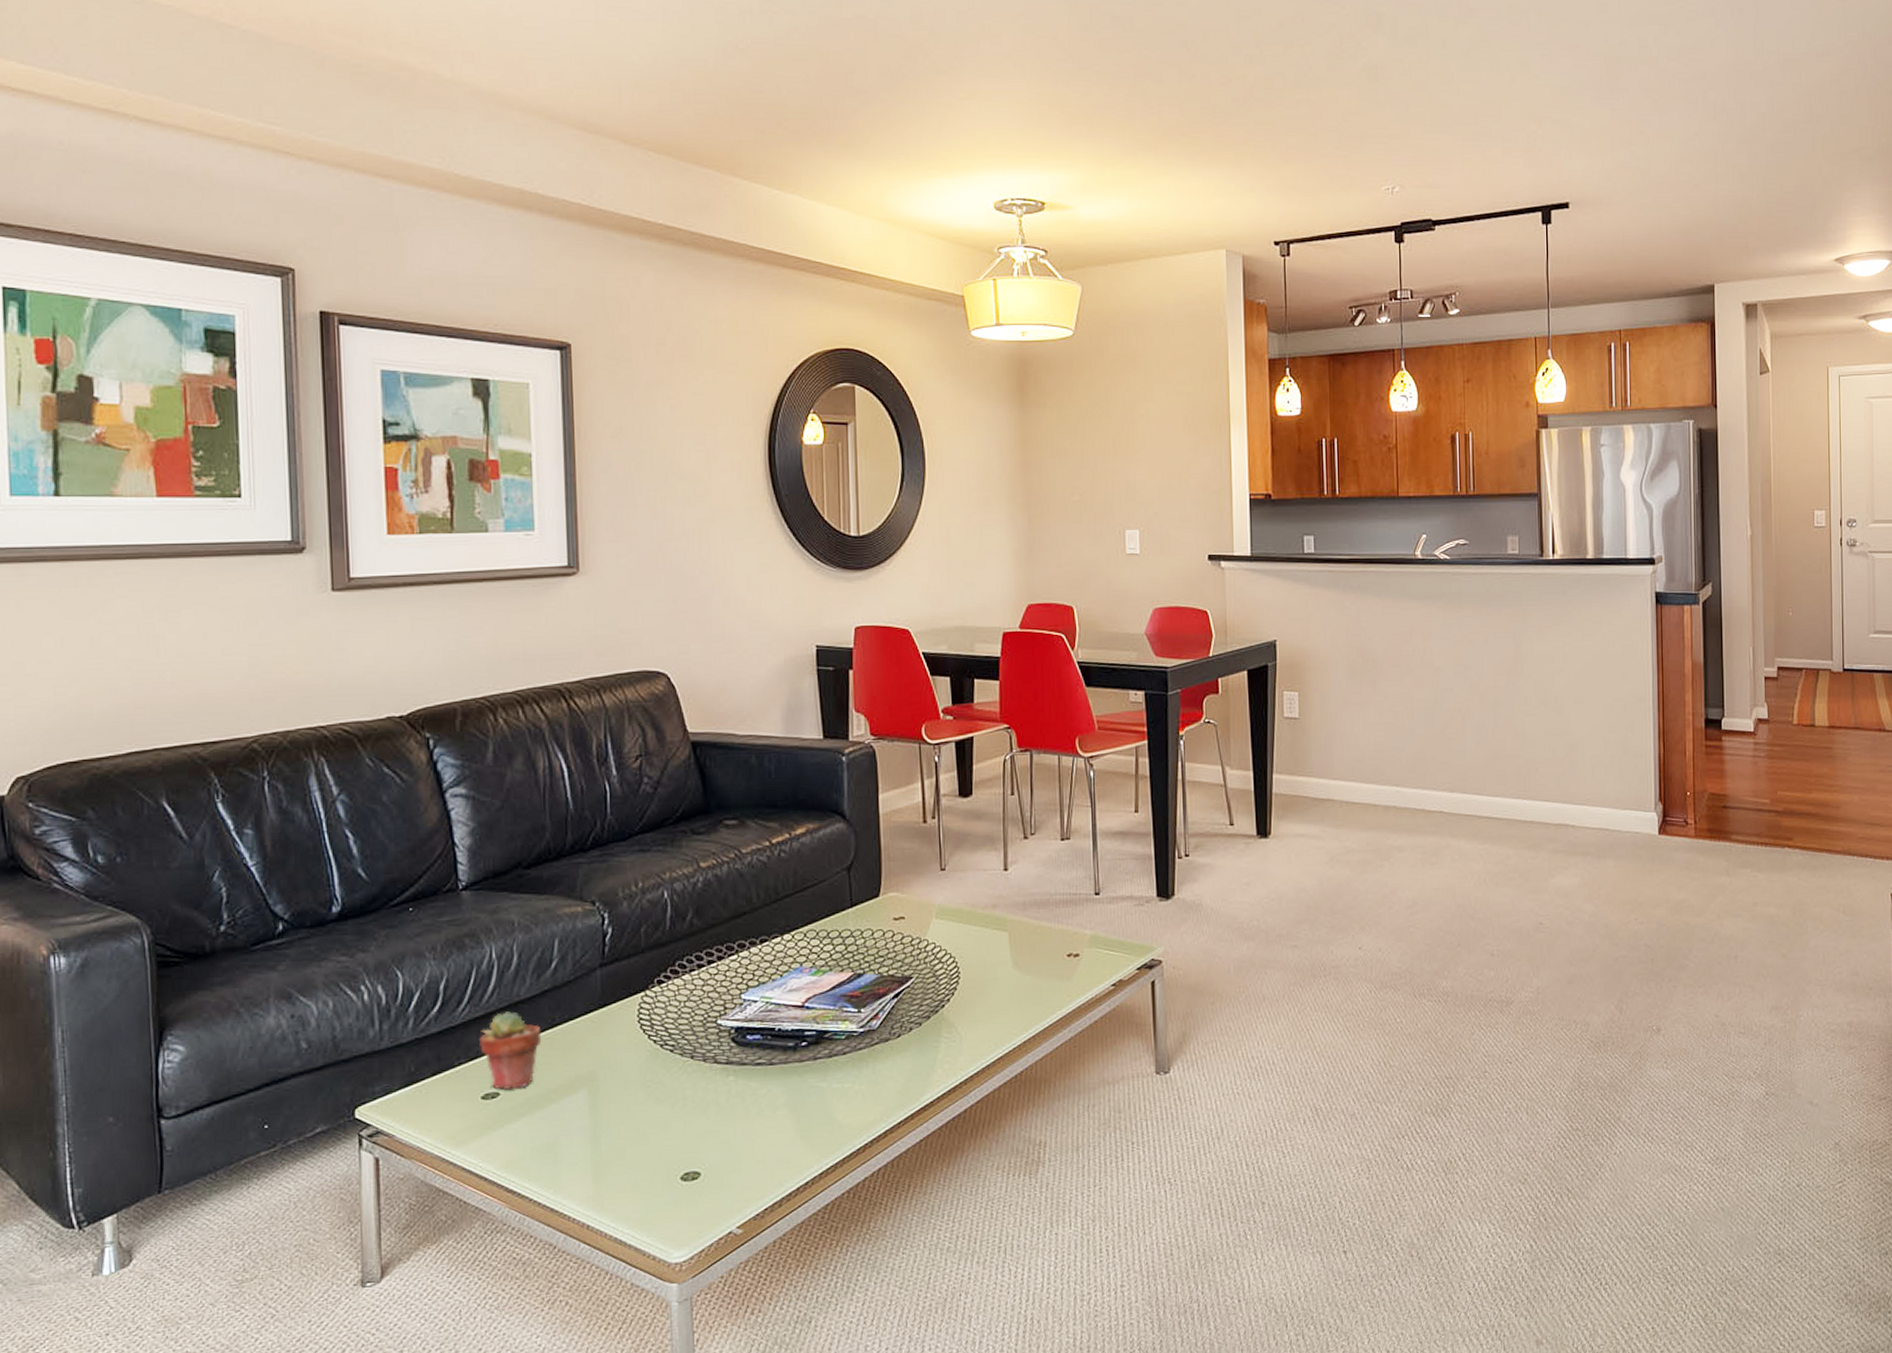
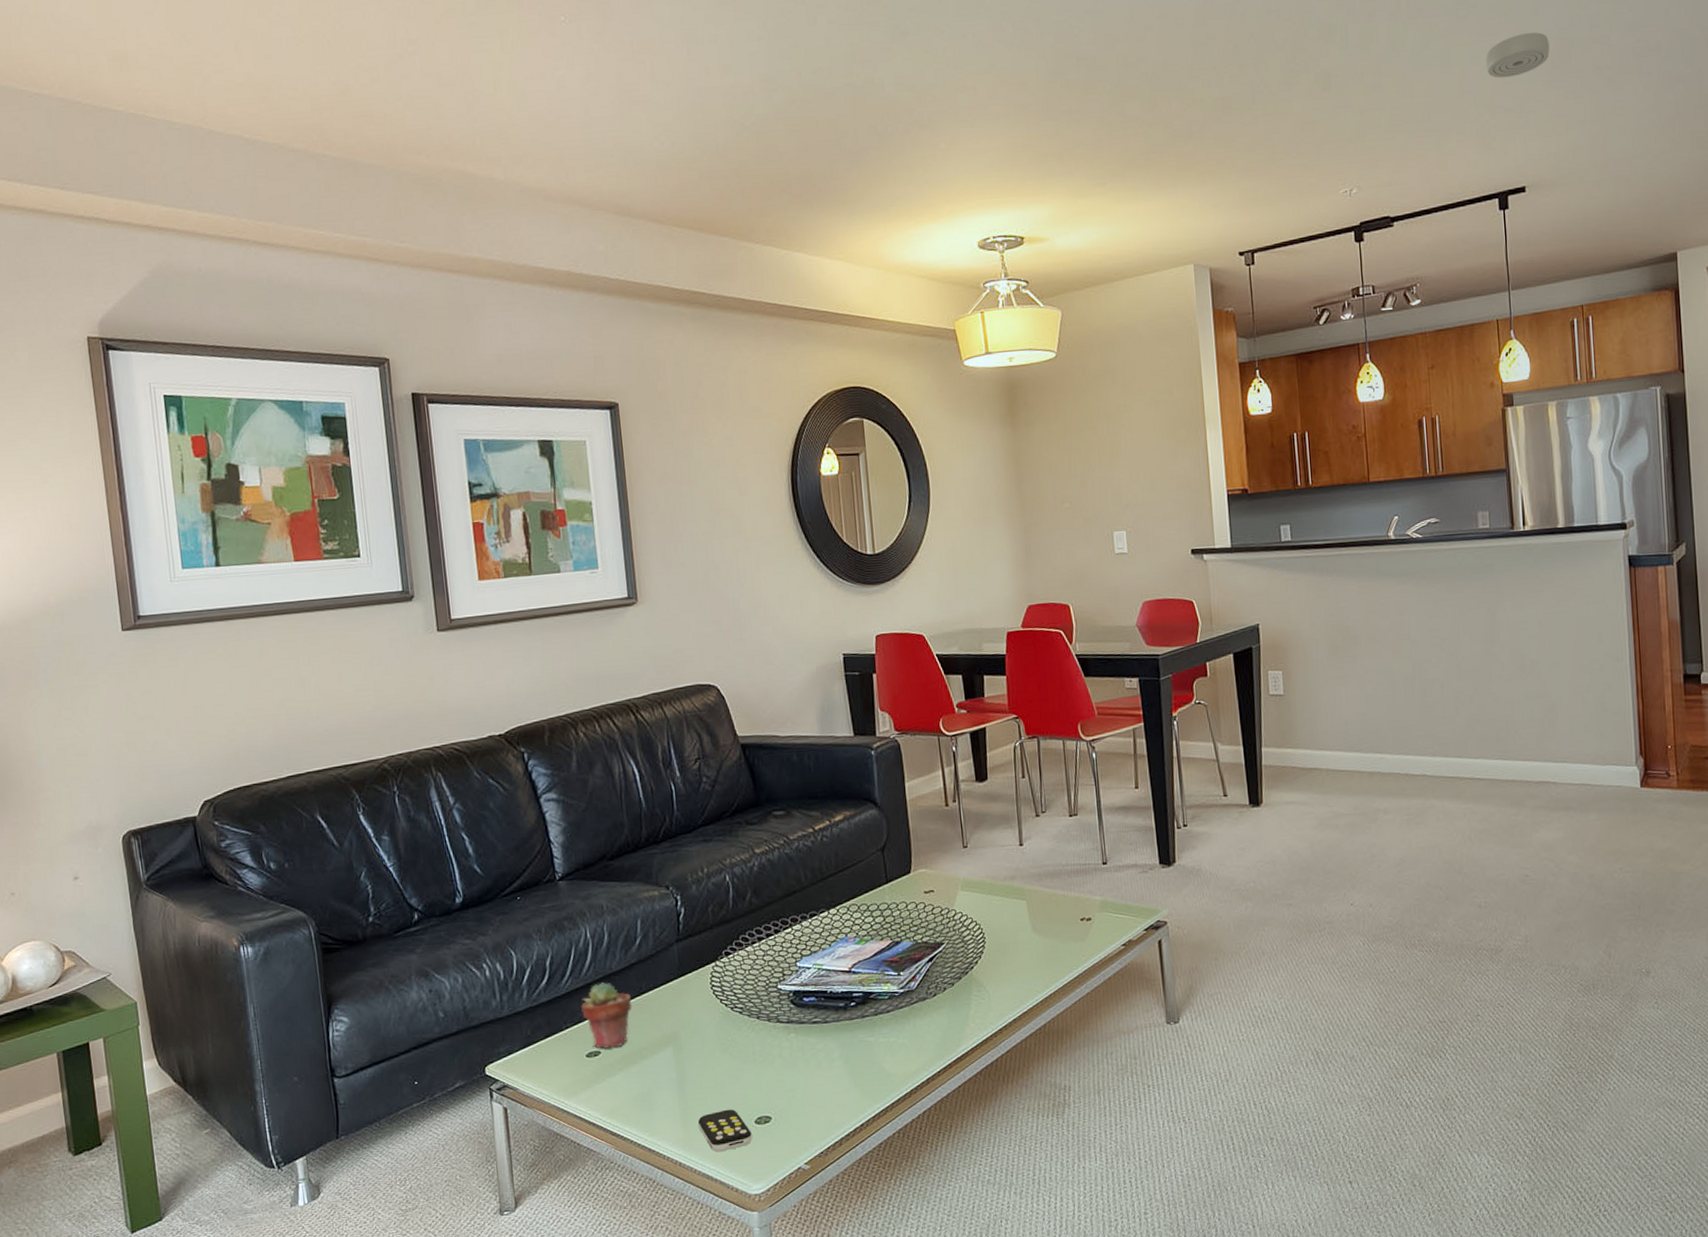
remote control: none [613,1163,676,1214] -> present [698,1109,752,1152]
smoke detector: none [1535,46,1598,89] -> present [1486,32,1550,79]

